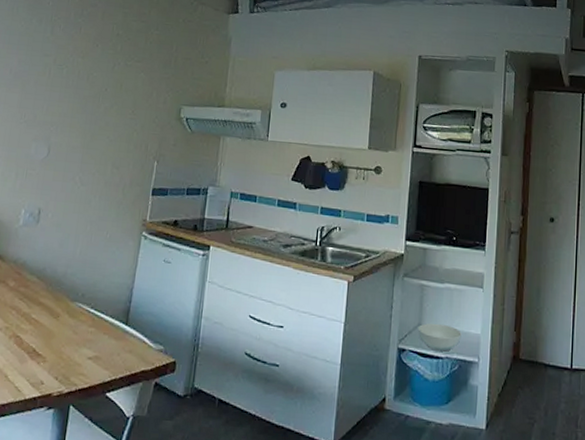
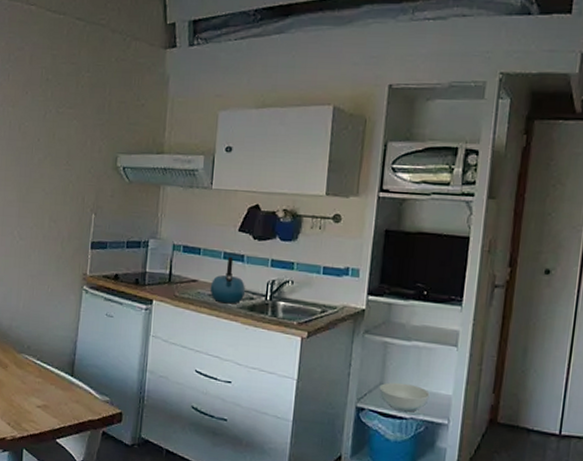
kettle: none [264,204,298,250] -> present [209,256,246,304]

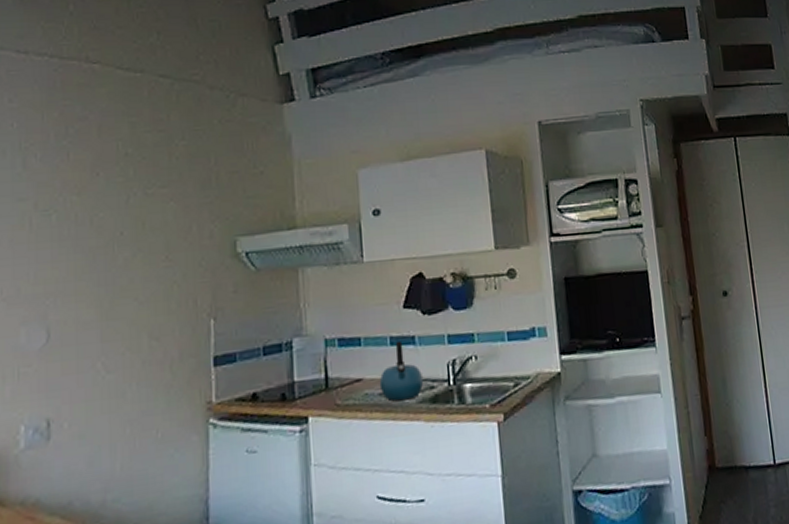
bowl: present [379,382,430,412] -> none [592,447,646,483]

